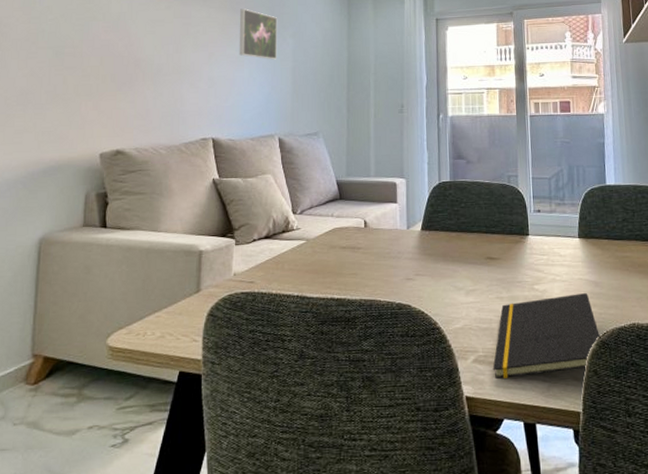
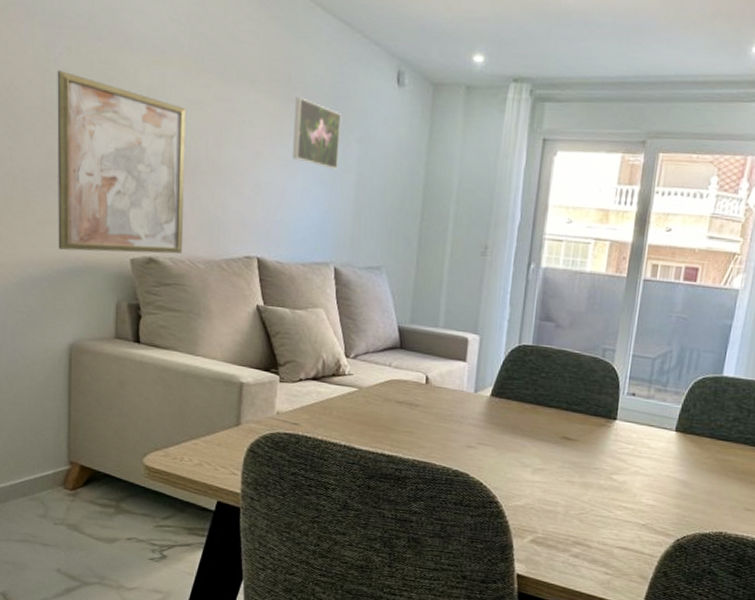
wall art: none [33,8,150,153] -> present [57,70,186,254]
notepad: present [492,293,601,379] -> none [550,489,679,569]

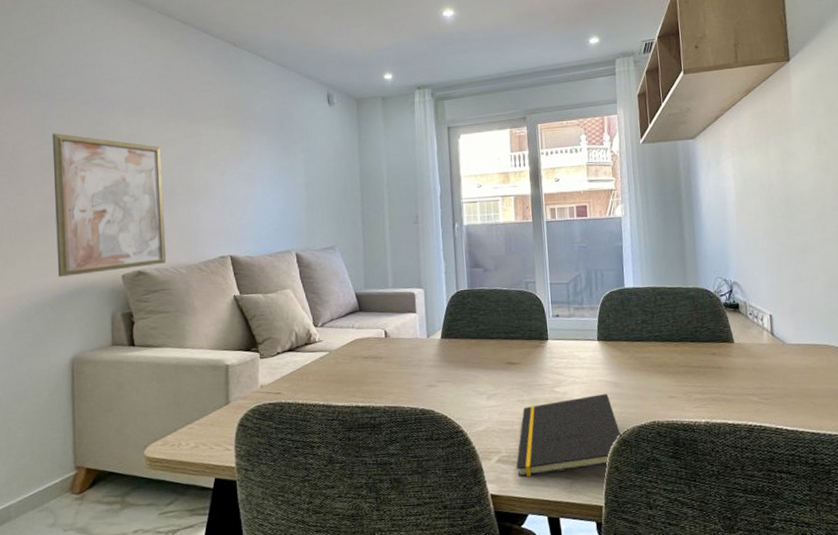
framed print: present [292,97,342,170] -> none [249,125,289,176]
notepad: none [550,489,679,569] -> present [516,394,622,477]

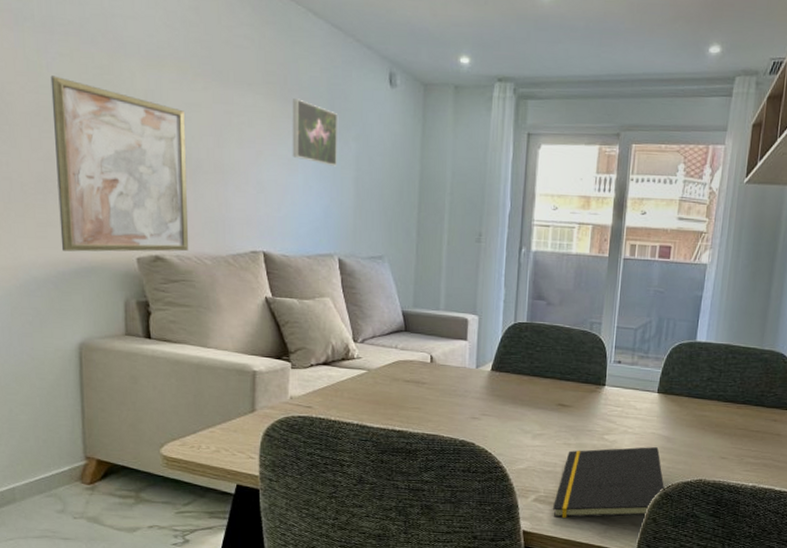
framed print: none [249,125,289,176] -> present [292,98,339,167]

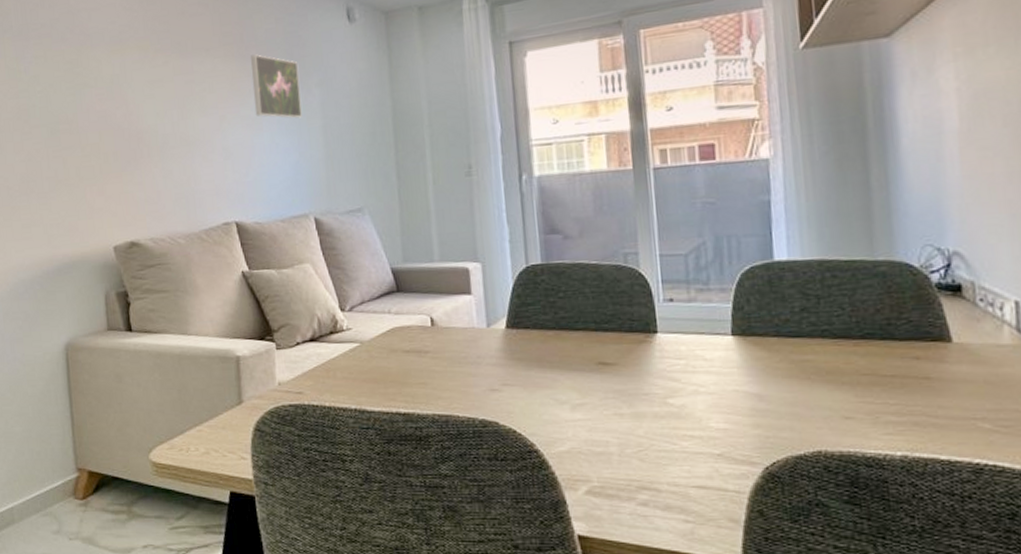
wall art: present [50,75,189,252] -> none [28,78,162,249]
notepad: present [552,447,665,518] -> none [612,410,769,515]

